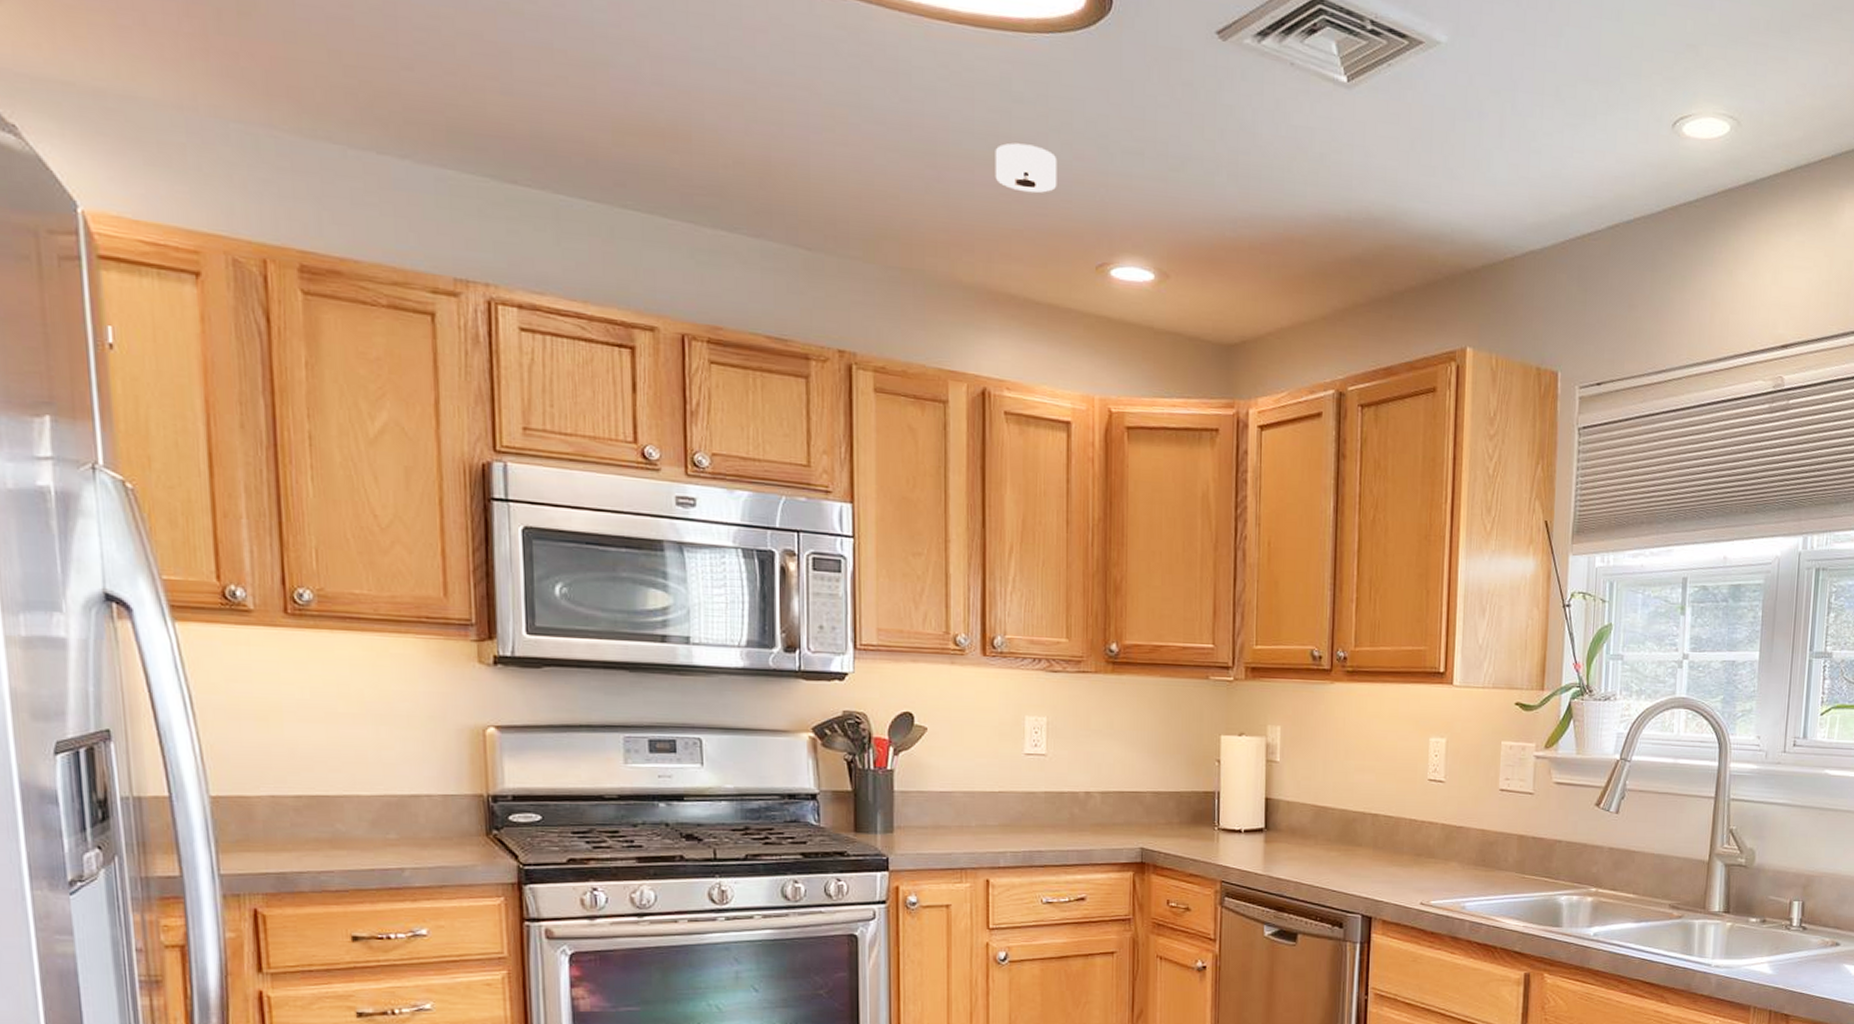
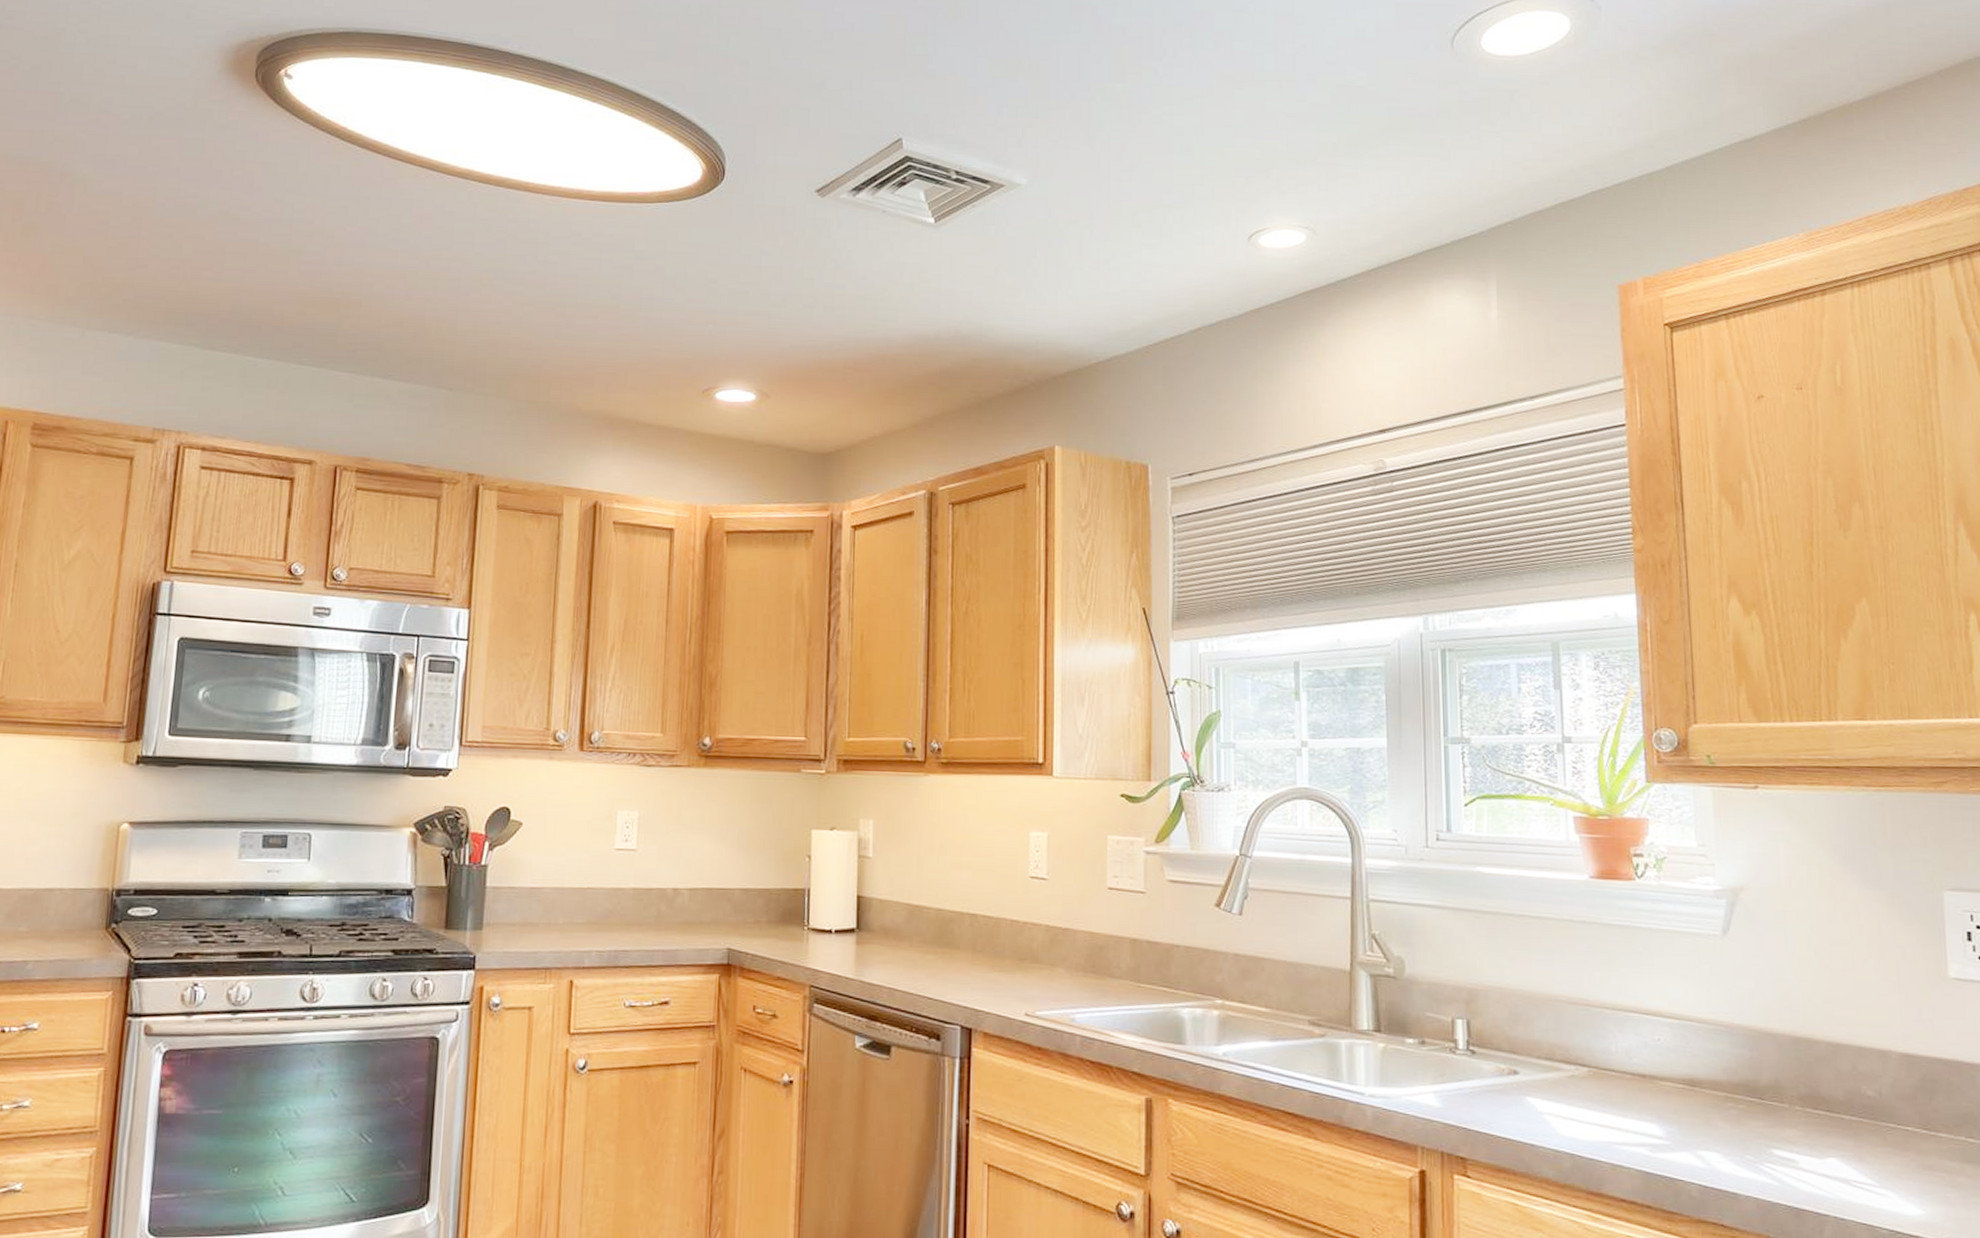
smoke detector: present [995,142,1057,193] -> none [616,292,672,332]

